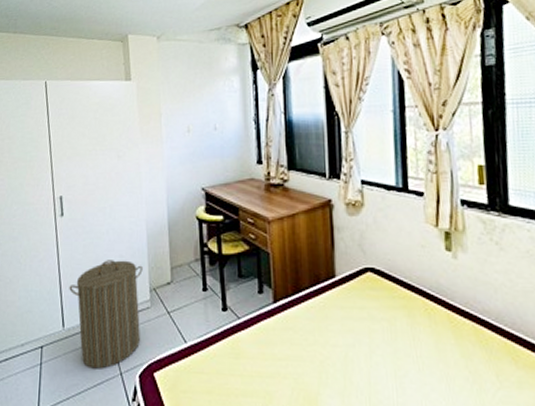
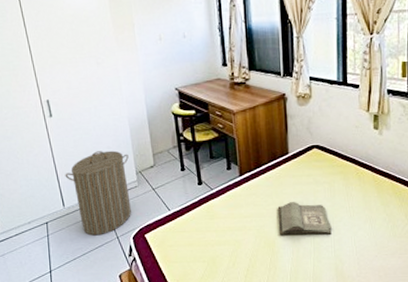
hardback book: none [321,343,394,395] -> present [277,202,332,236]

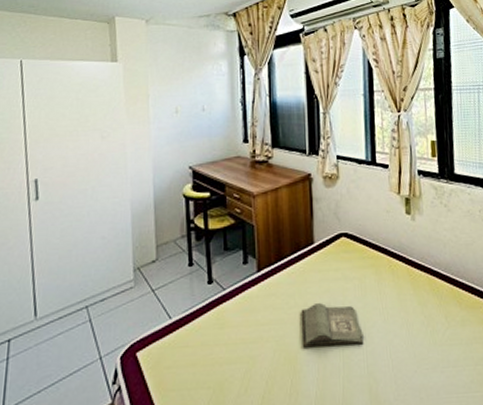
laundry hamper: present [65,150,131,236] -> none [43,241,126,357]

